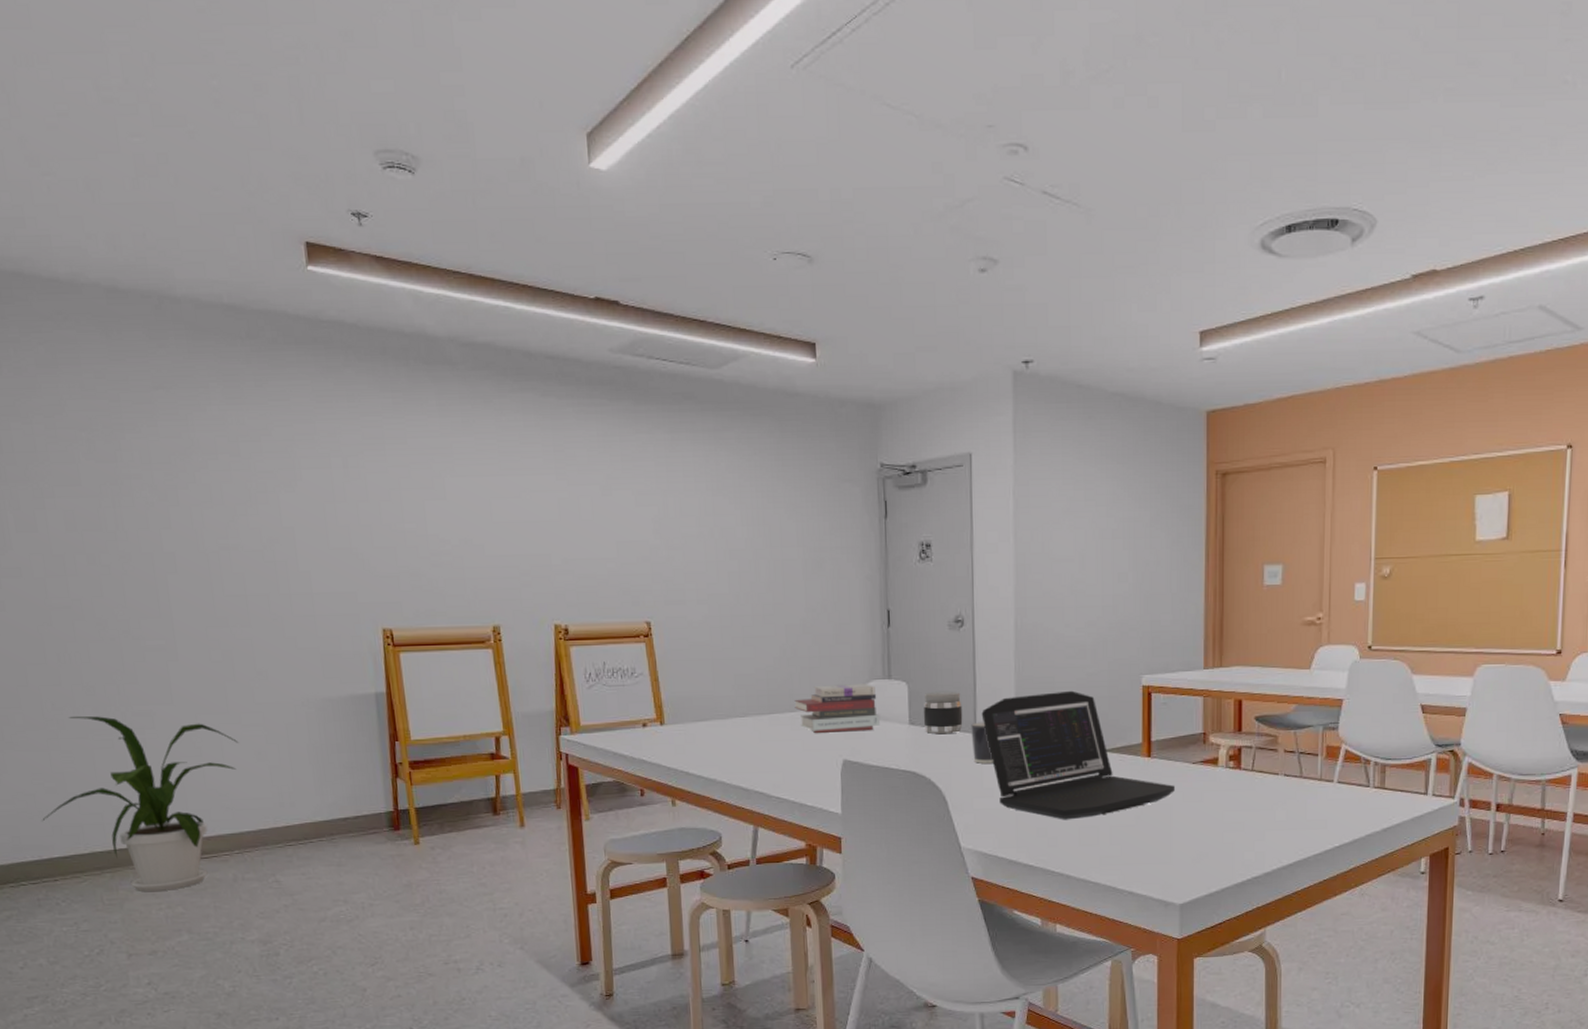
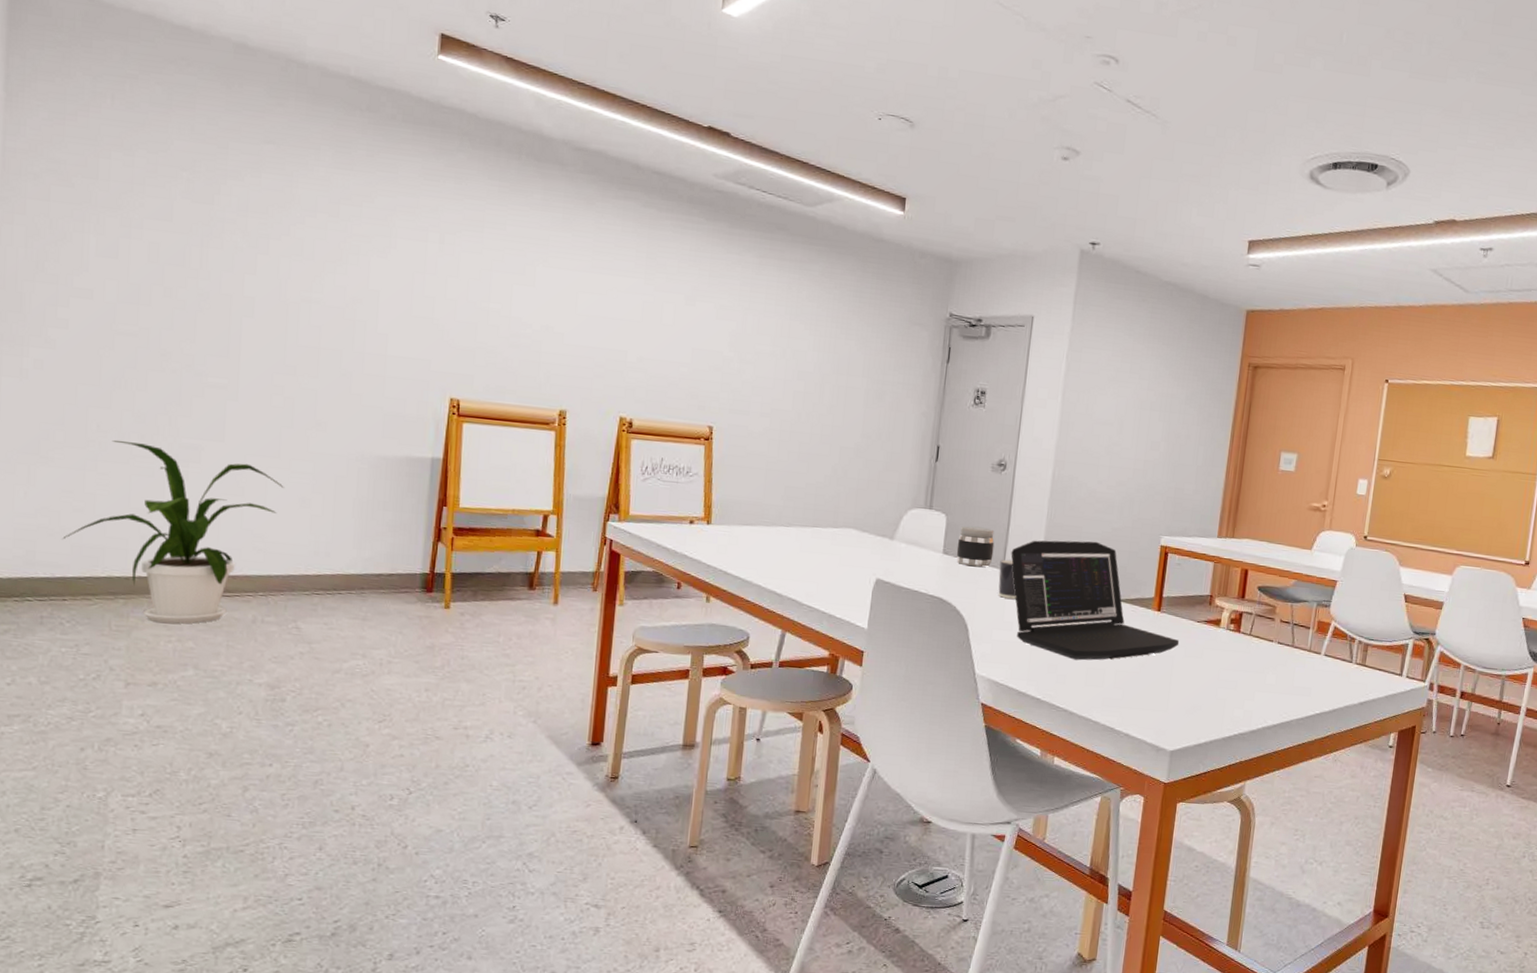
books: present [794,684,881,733] -> none [838,506,917,554]

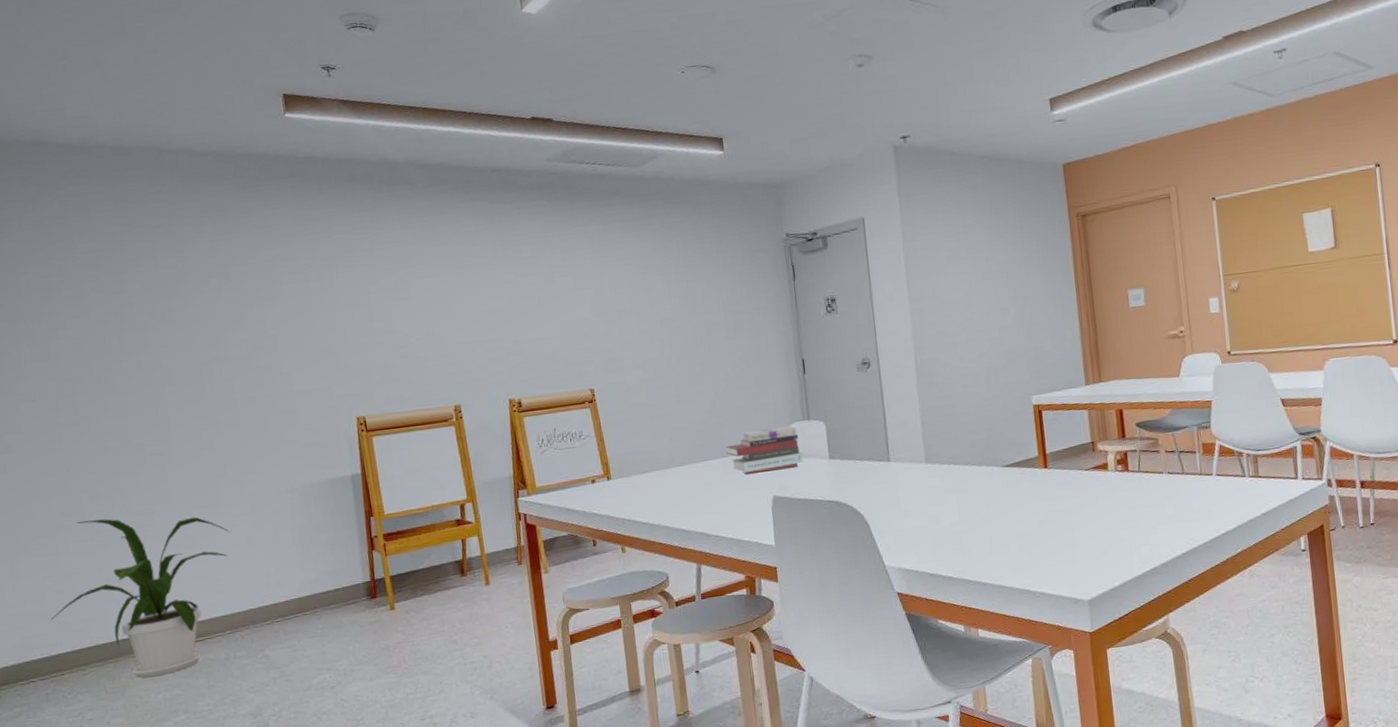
books: none [838,506,917,554] -> present [726,426,804,474]
jar: present [956,525,995,567] -> none [840,425,877,466]
mug: present [998,559,1017,599] -> none [883,450,907,488]
laptop: present [1010,540,1180,661] -> none [893,415,1073,533]

